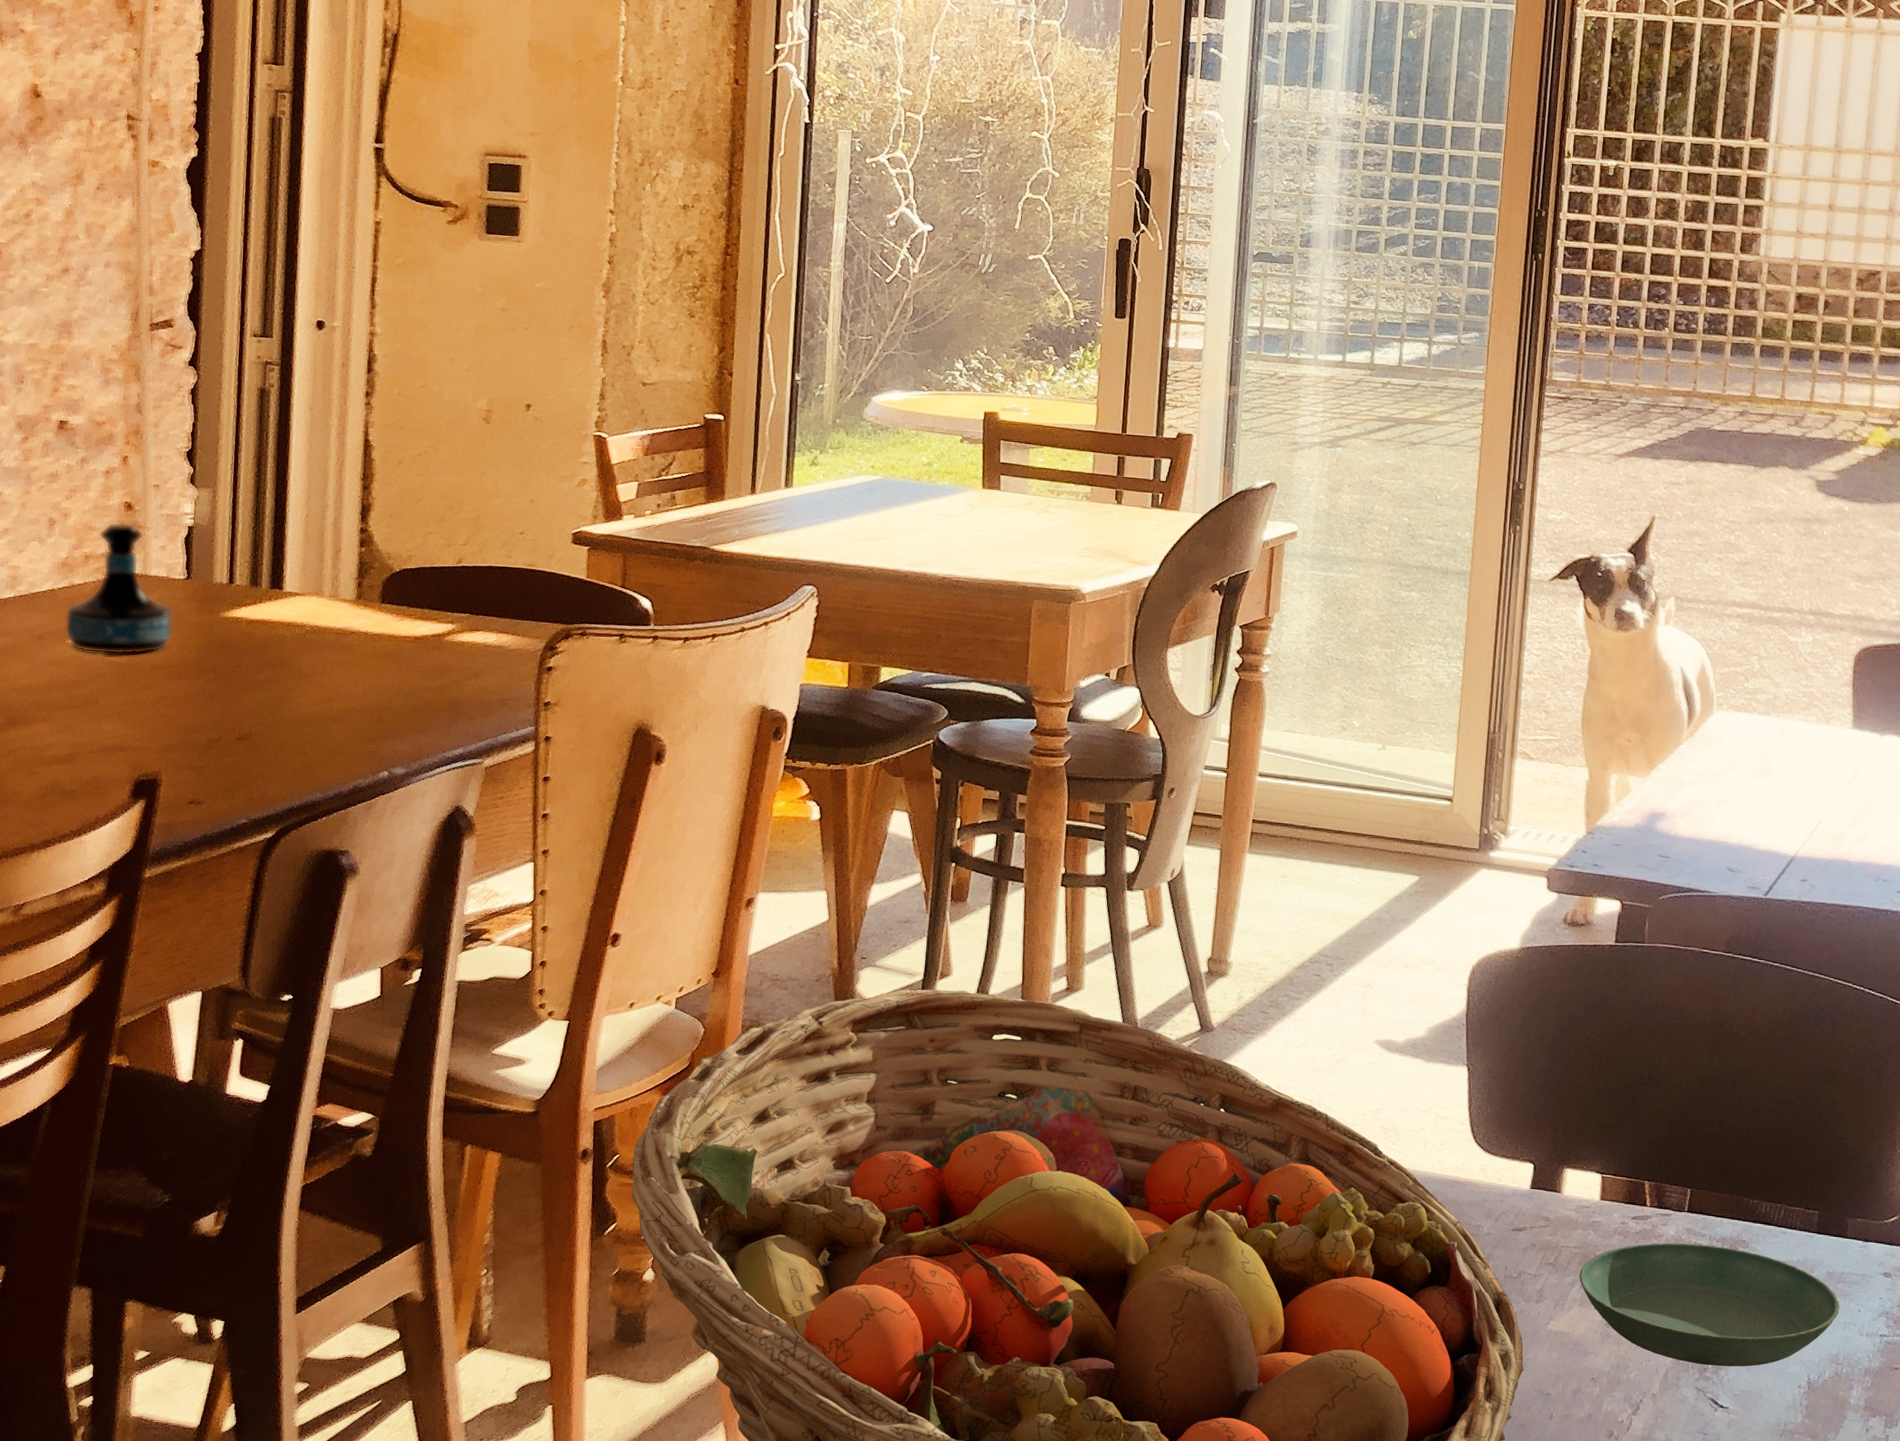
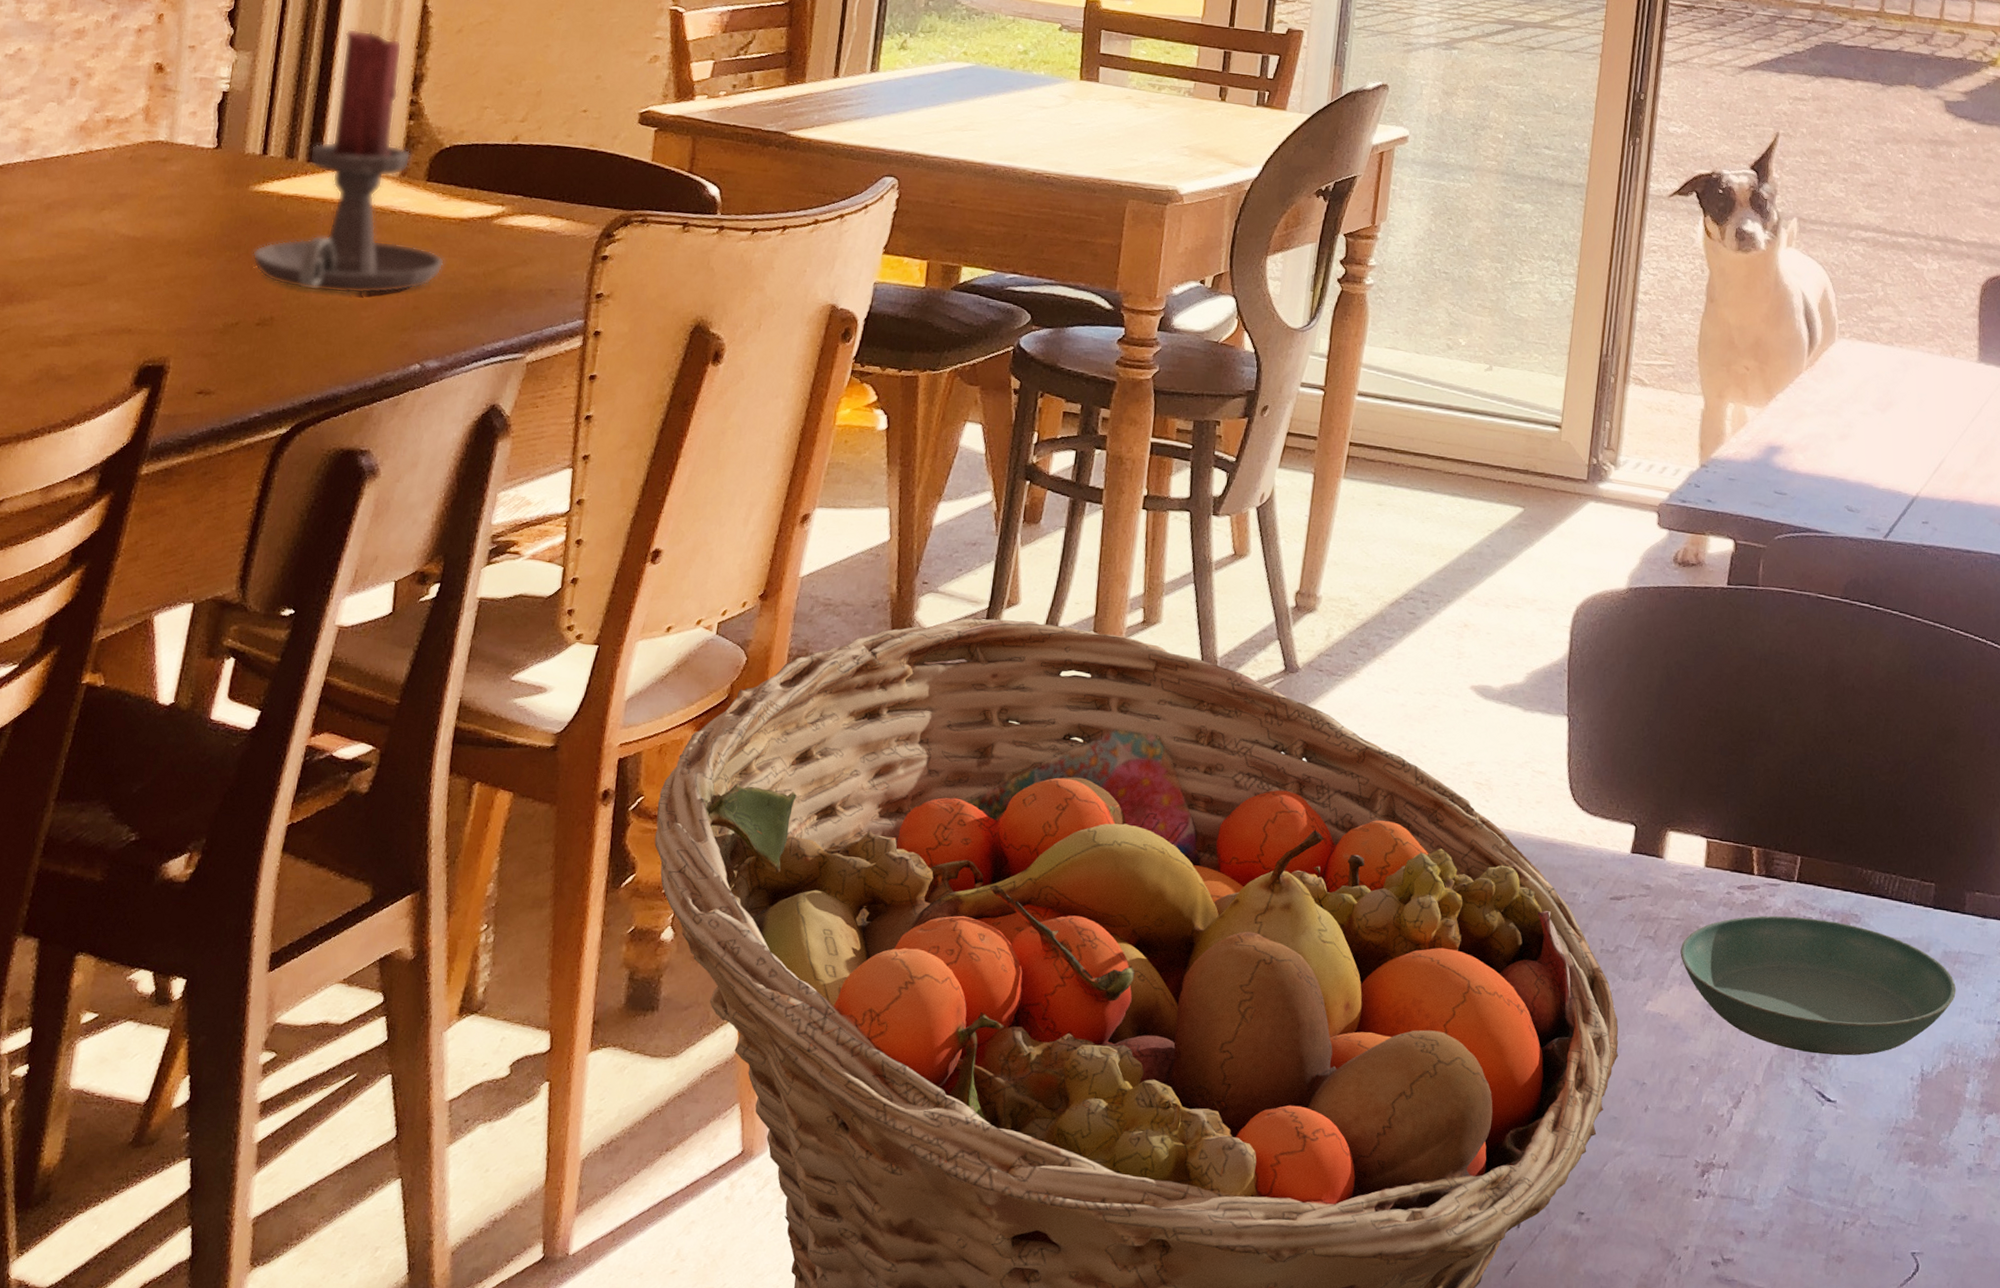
tequila bottle: present [65,521,173,655] -> none [77,84,198,229]
candle holder: none [228,463,404,709] -> present [252,28,445,294]

